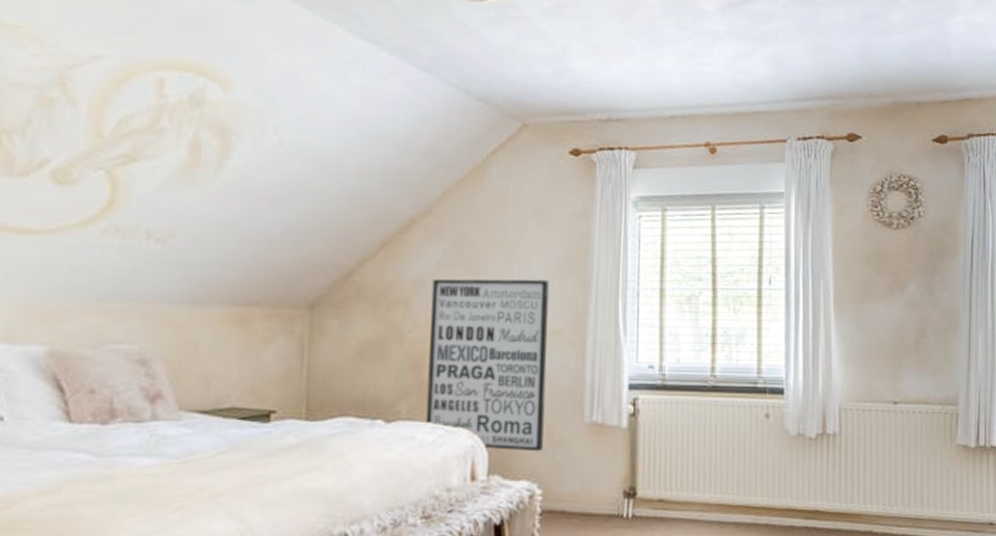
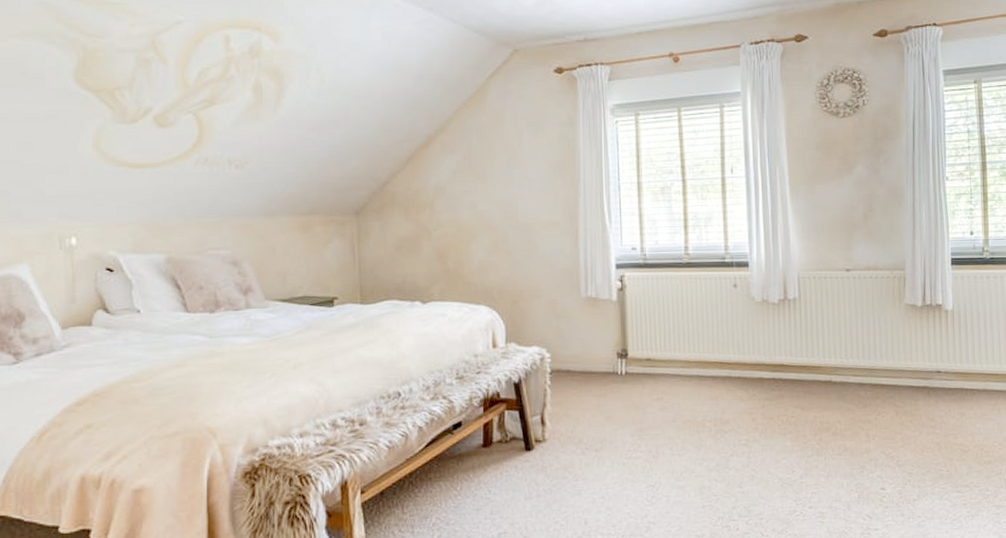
wall art: present [425,279,549,452] -> none [450,180,548,323]

